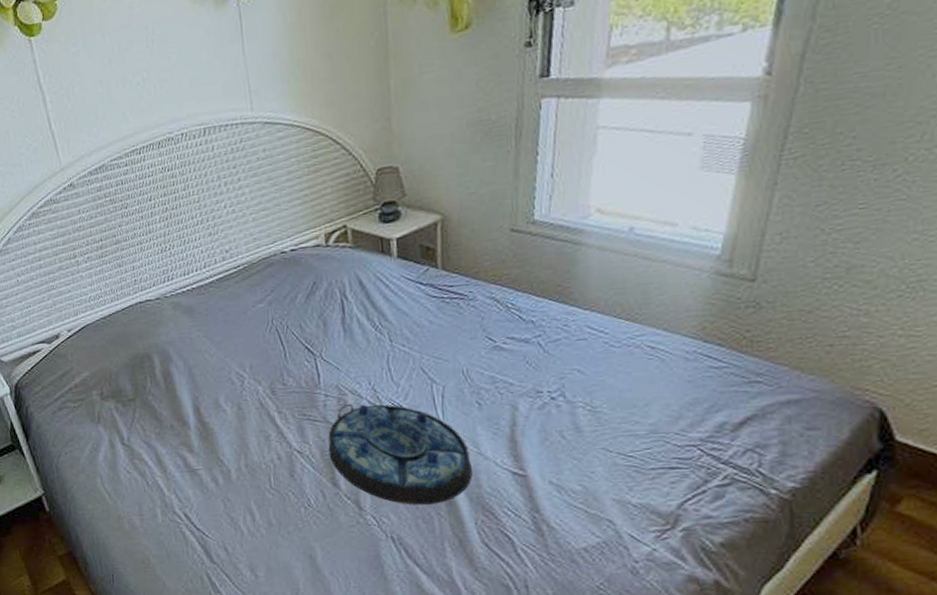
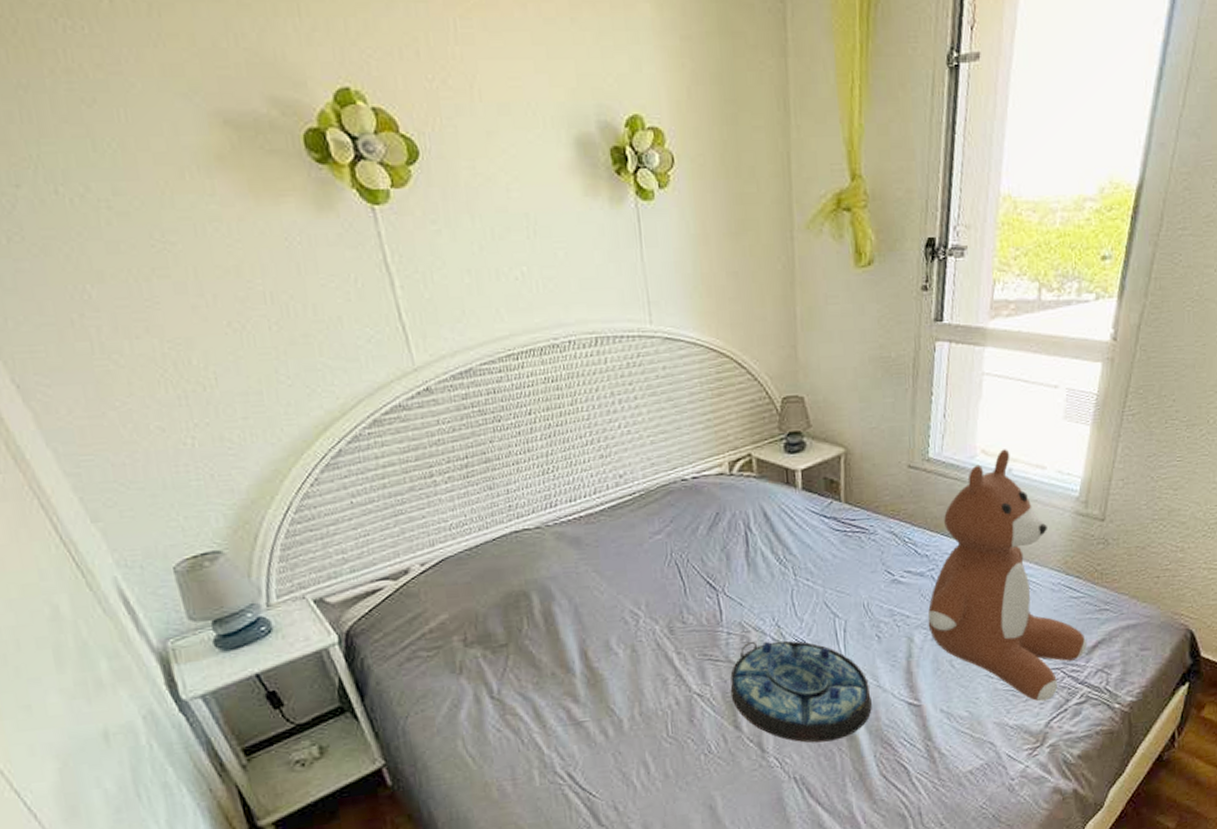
teddy bear: none [534,206,733,481] -> present [928,449,1088,702]

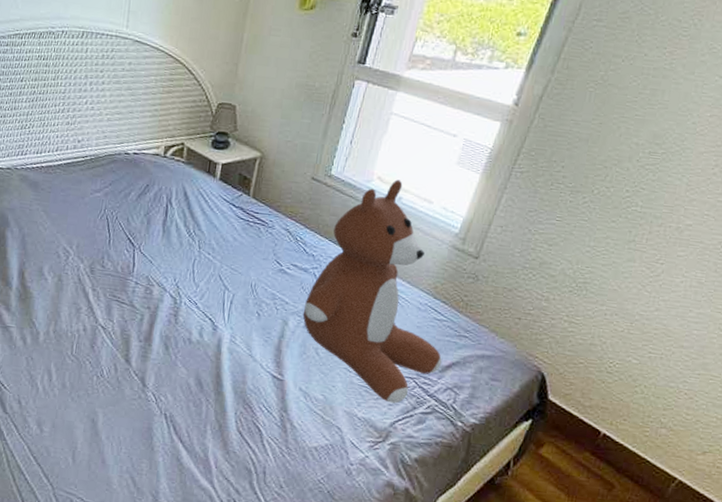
serving tray: present [730,641,872,743] -> none [127,293,243,392]

